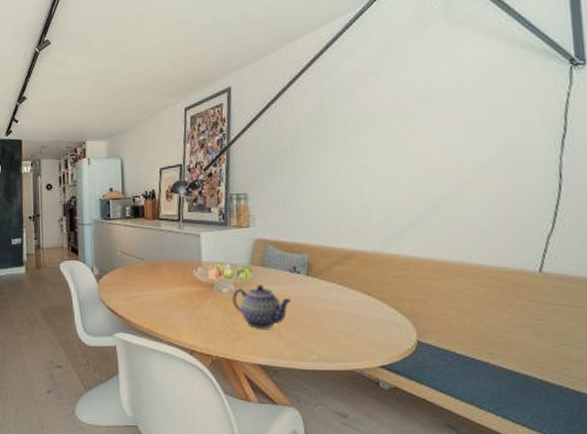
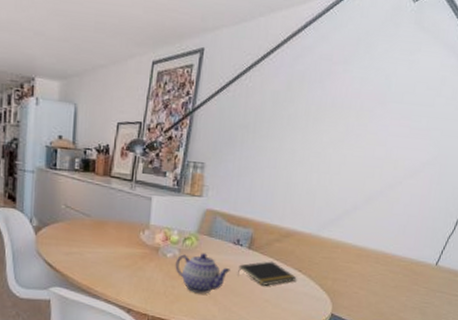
notepad: none [299,286,368,314] -> present [238,261,297,286]

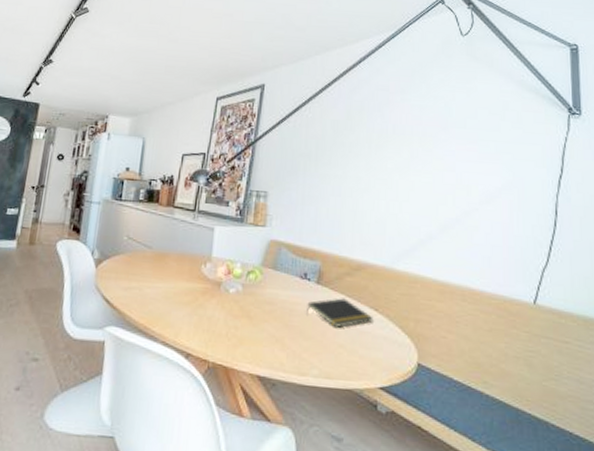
teapot: present [175,253,230,294] -> none [238,288,298,337]

